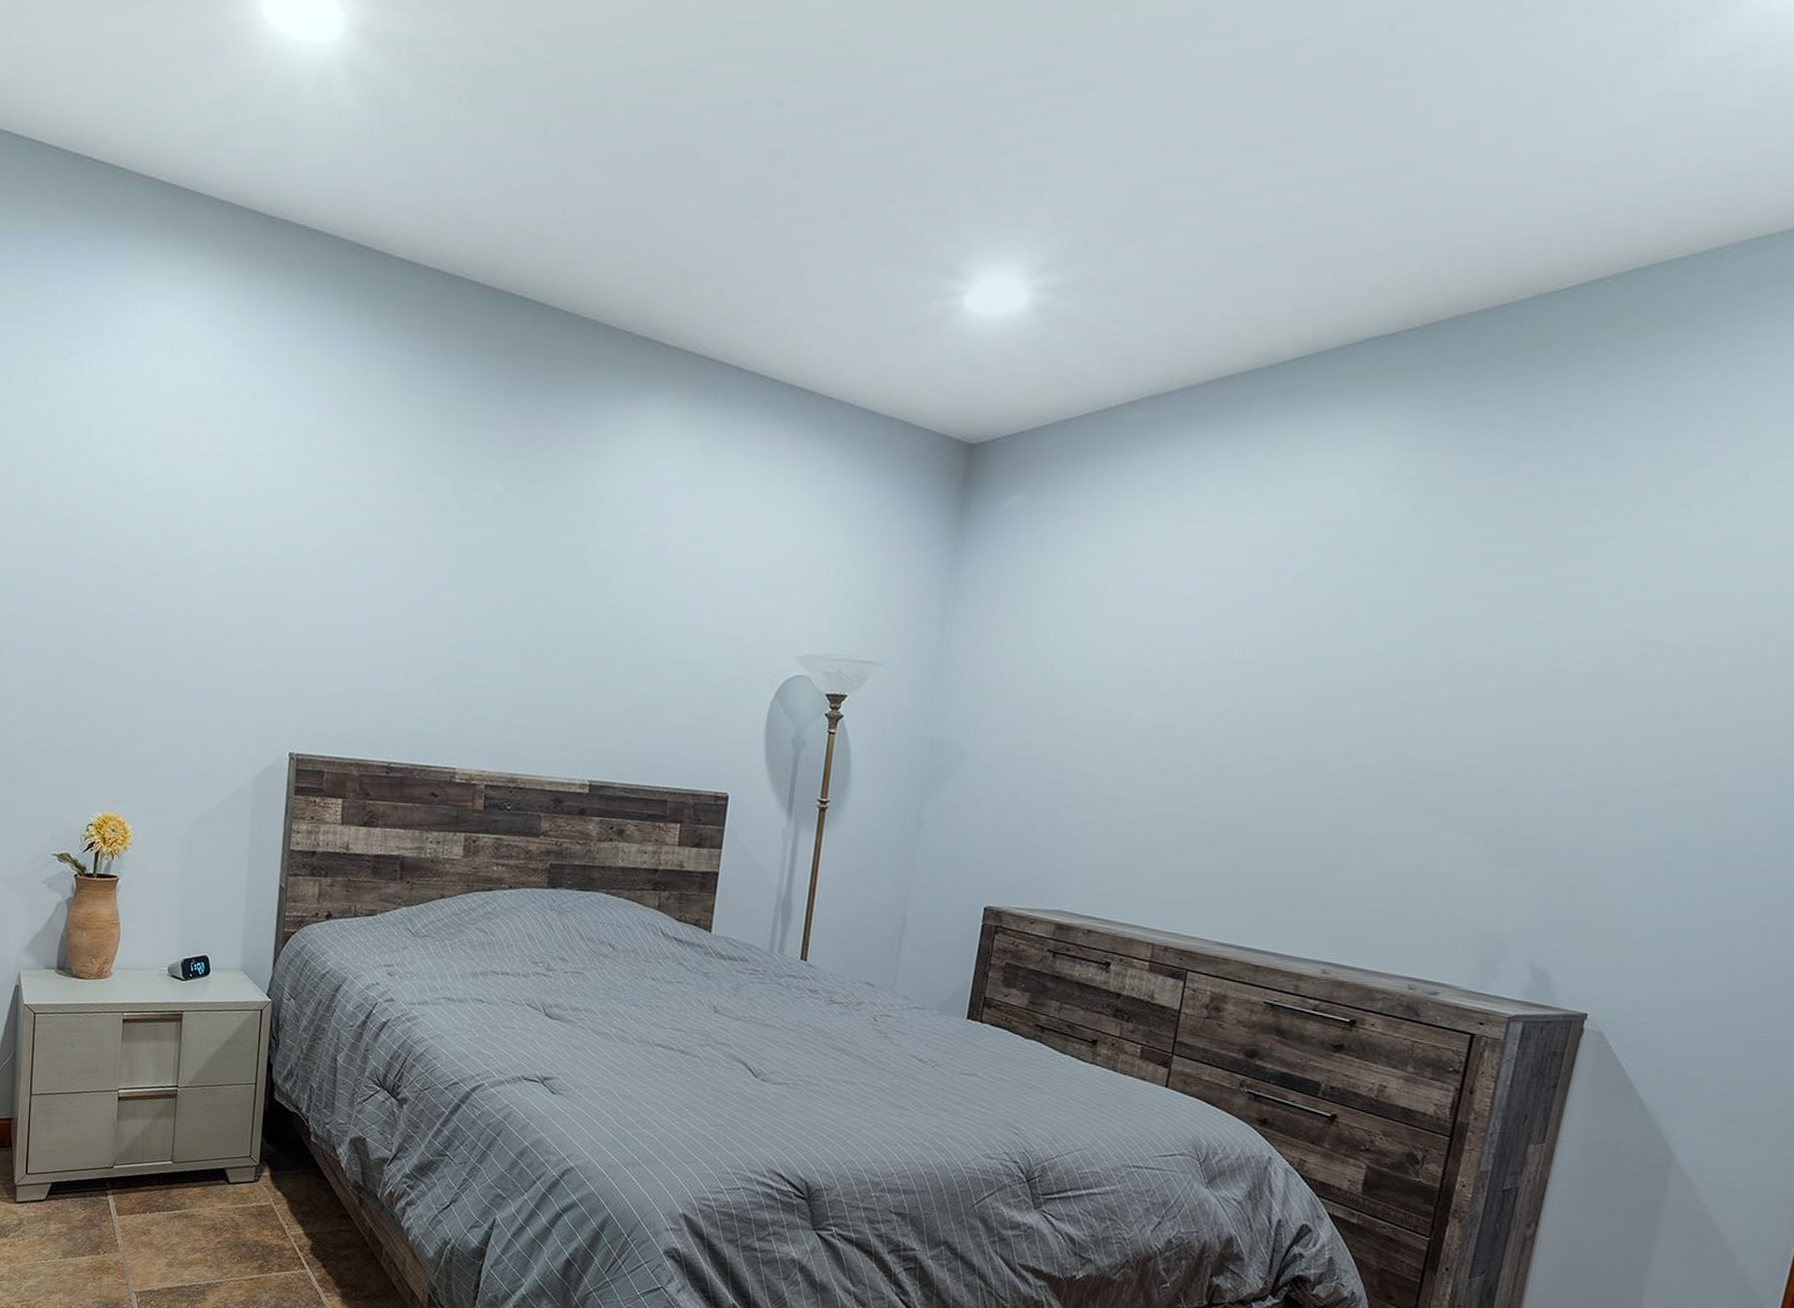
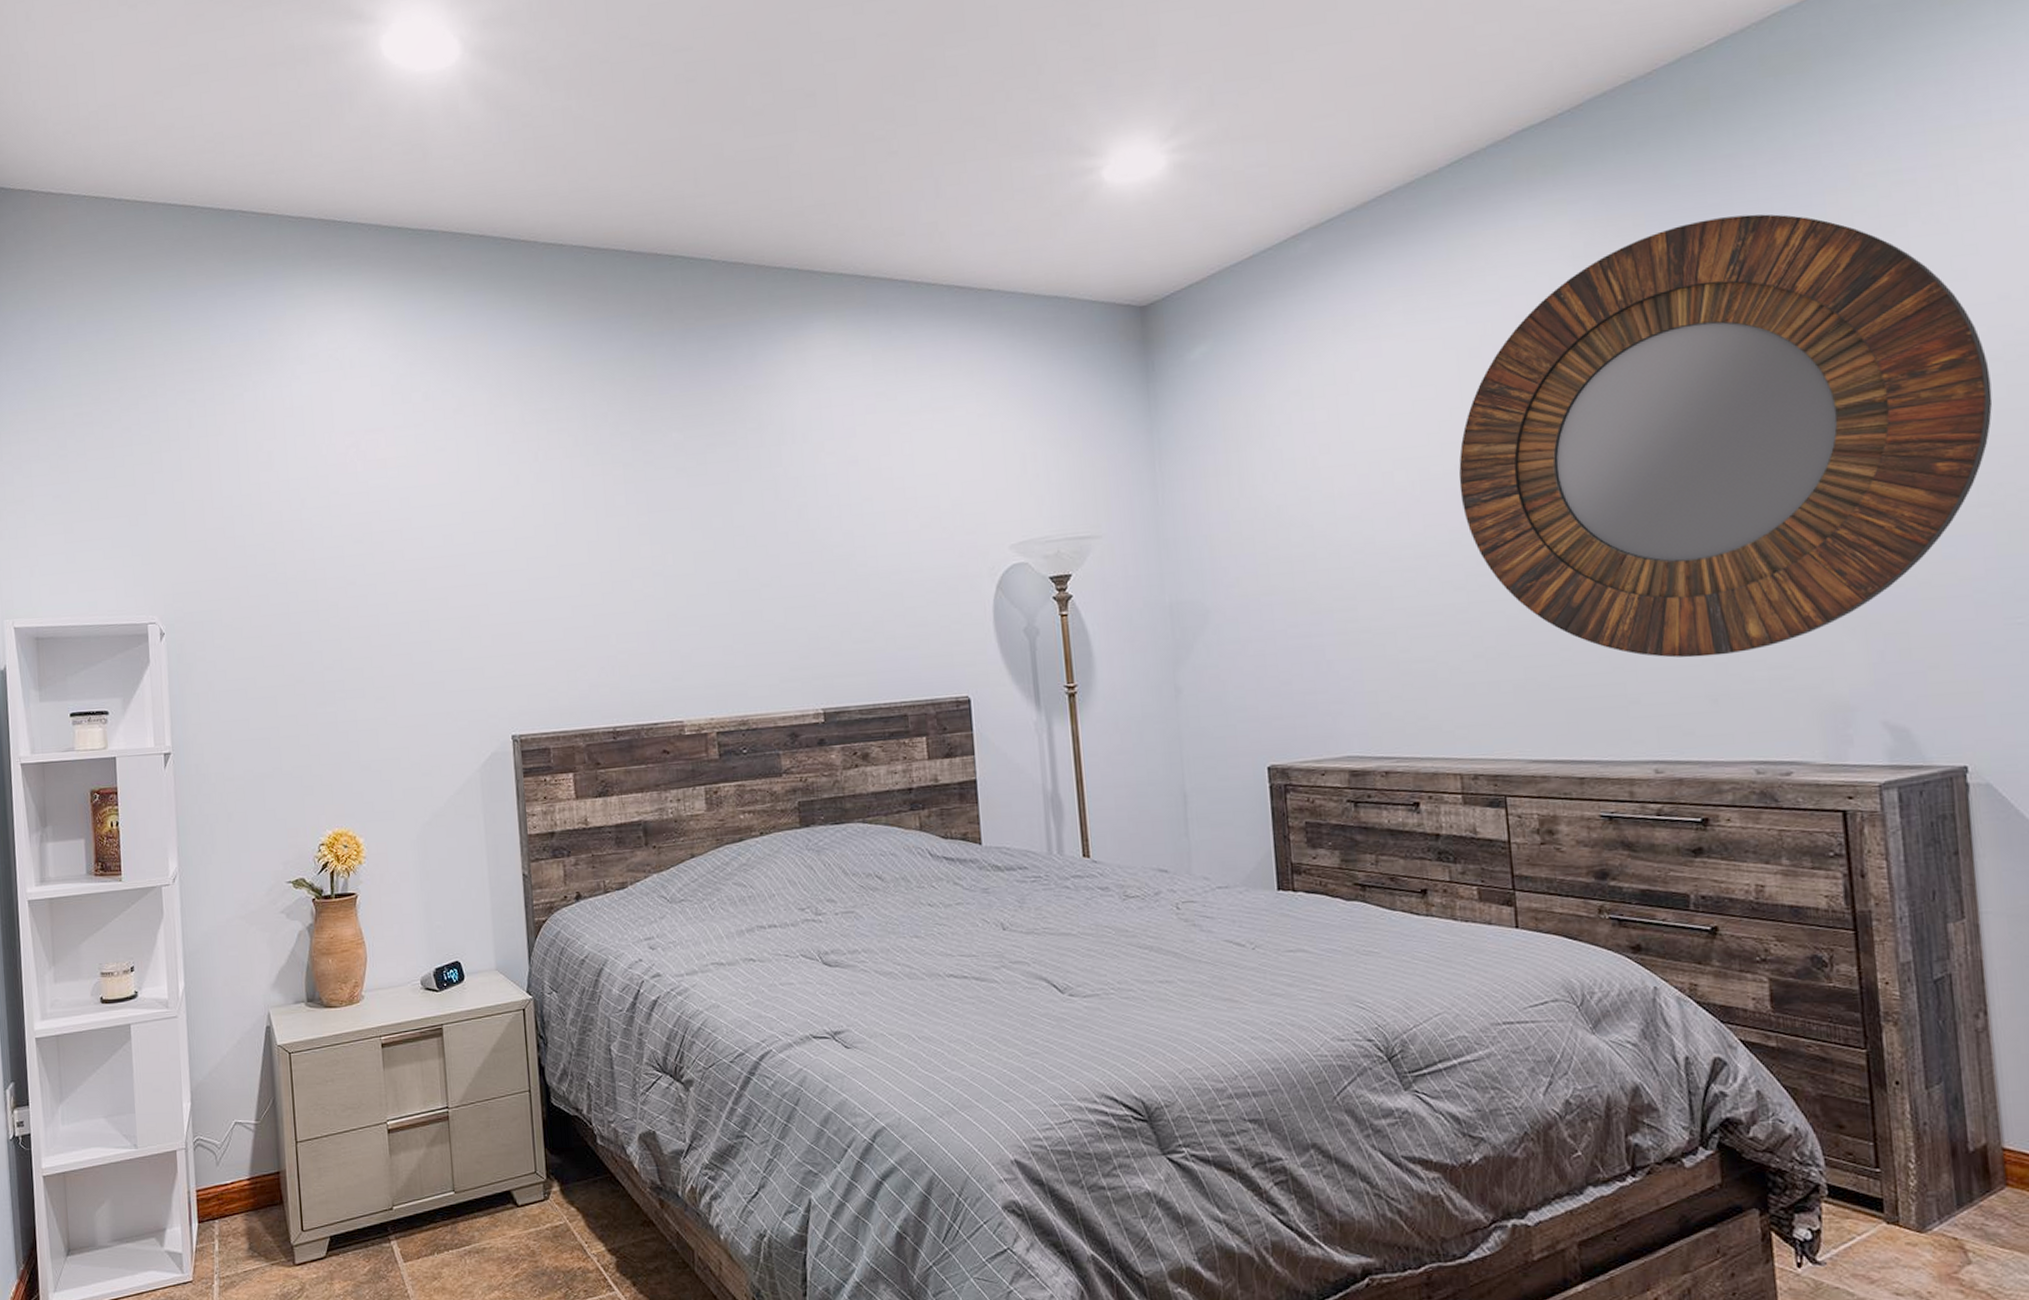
home mirror: none [1218,464,1722,879] -> present [1459,214,1993,658]

